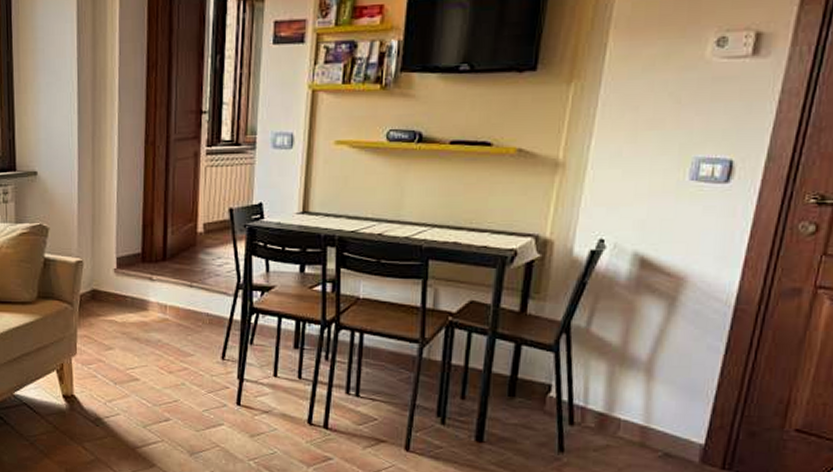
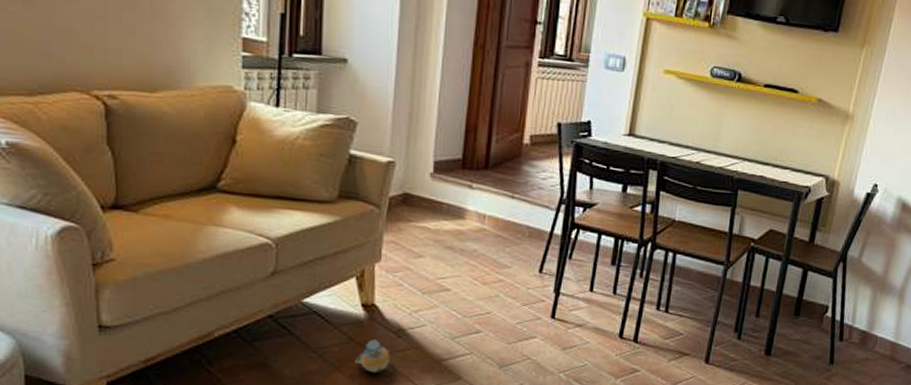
plush toy: none [60,428,90,460] -> present [355,339,390,373]

